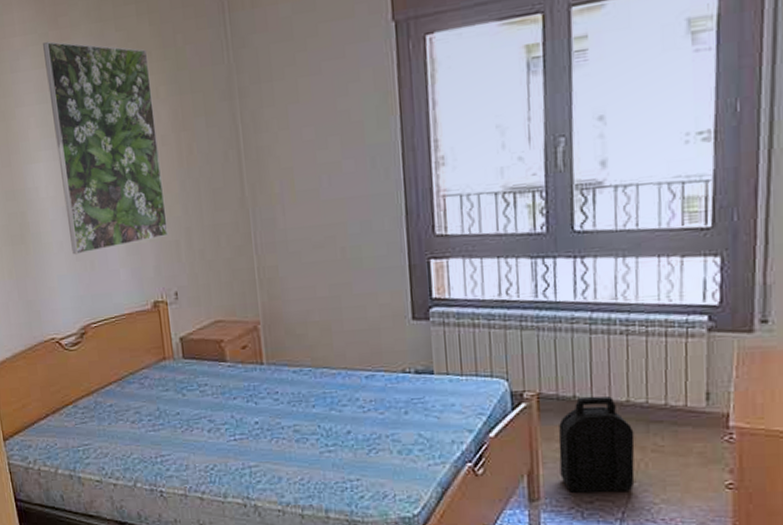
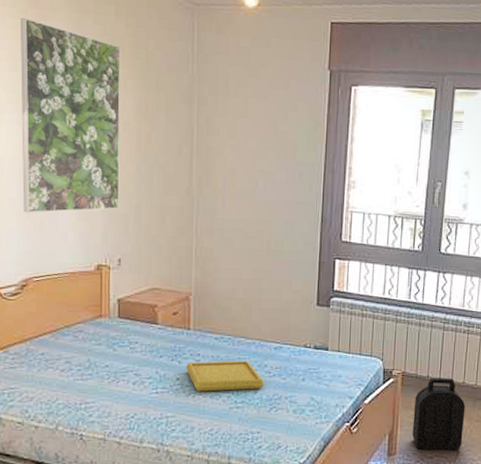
serving tray: none [264,395,359,436] -> present [186,361,265,392]

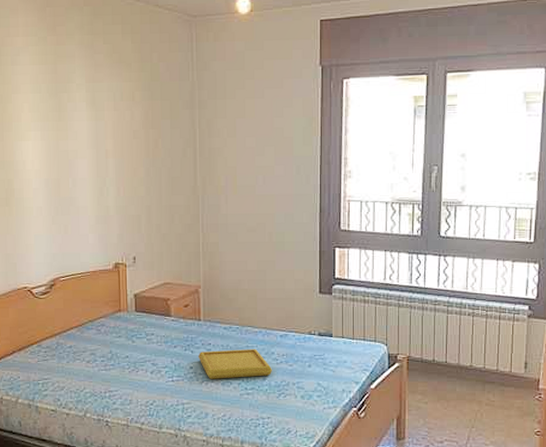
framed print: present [21,17,121,213] -> none [41,44,132,219]
backpack: present [412,377,466,450] -> none [421,361,474,434]

